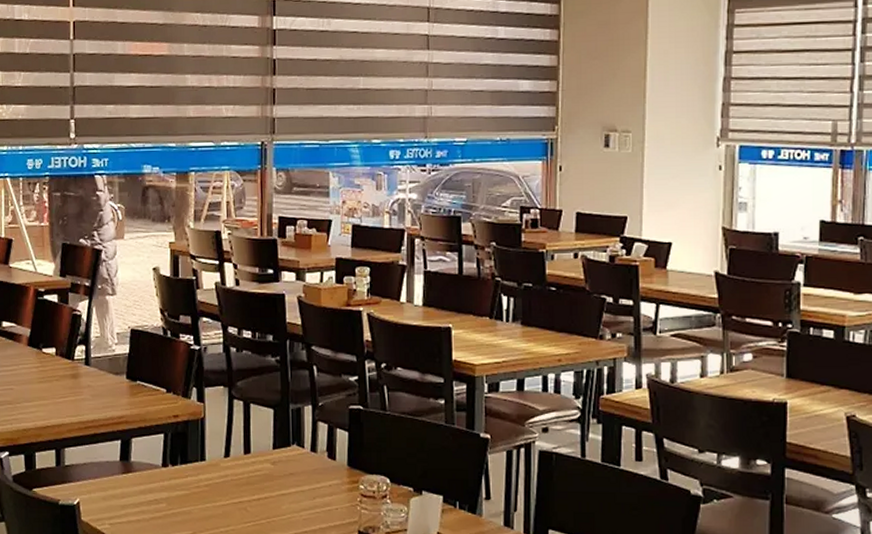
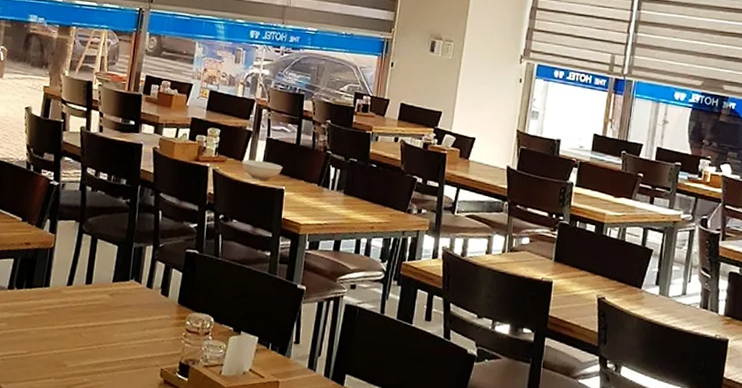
bowl: none [398,298,447,319] -> present [241,159,283,180]

